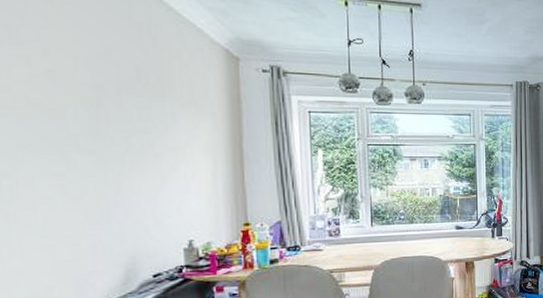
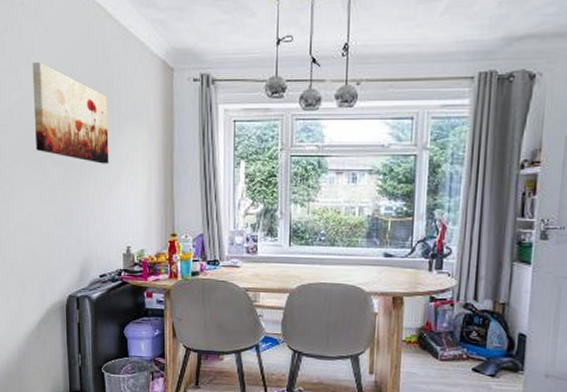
wall art: none [45,36,162,153] -> present [32,61,109,164]

